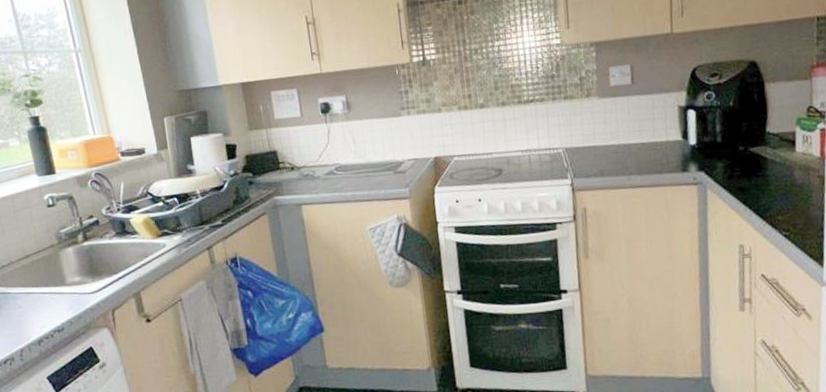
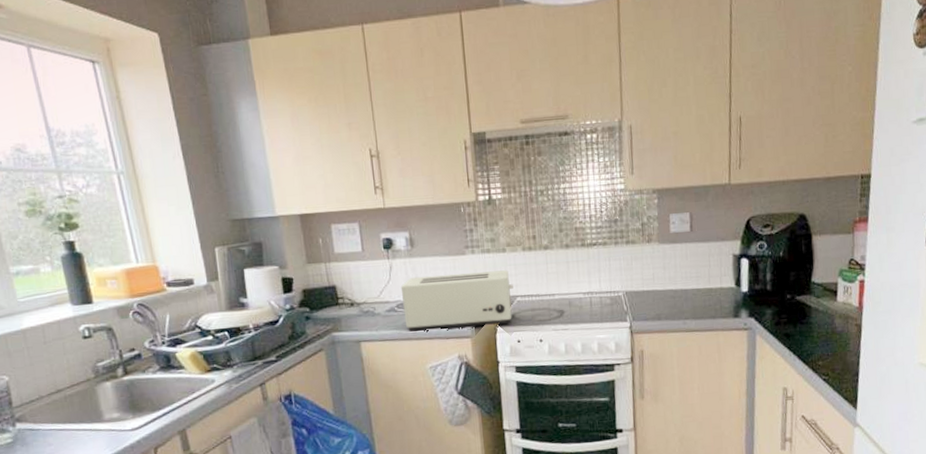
toaster: none [338,130,450,194] -> present [400,270,513,332]

